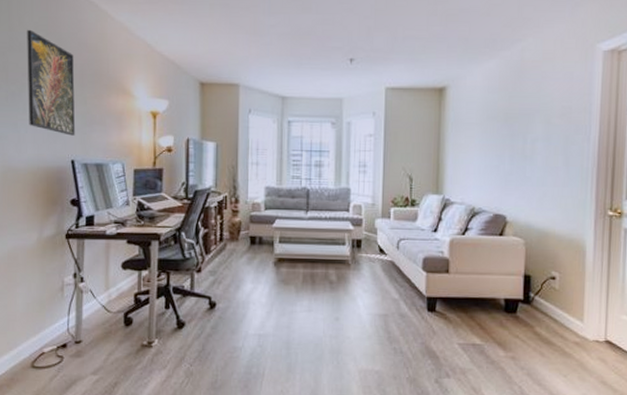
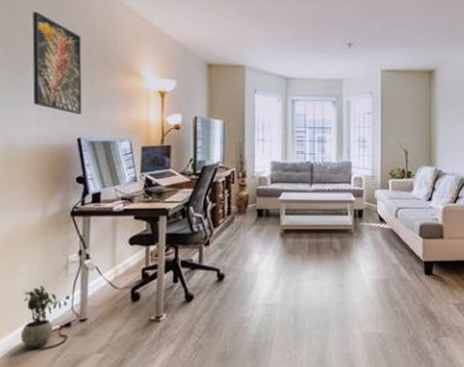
potted plant: none [20,307,66,368] -> present [20,286,71,349]

